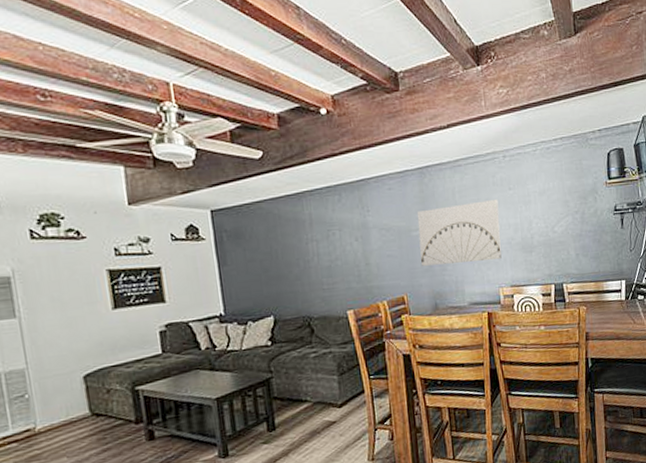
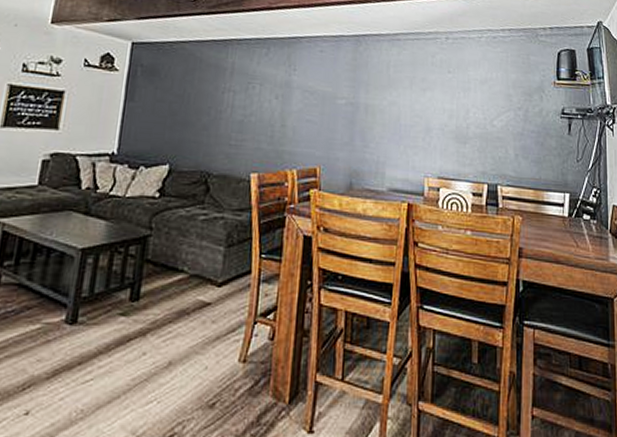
wall art: present [416,198,502,266] -> none [342,78,435,146]

